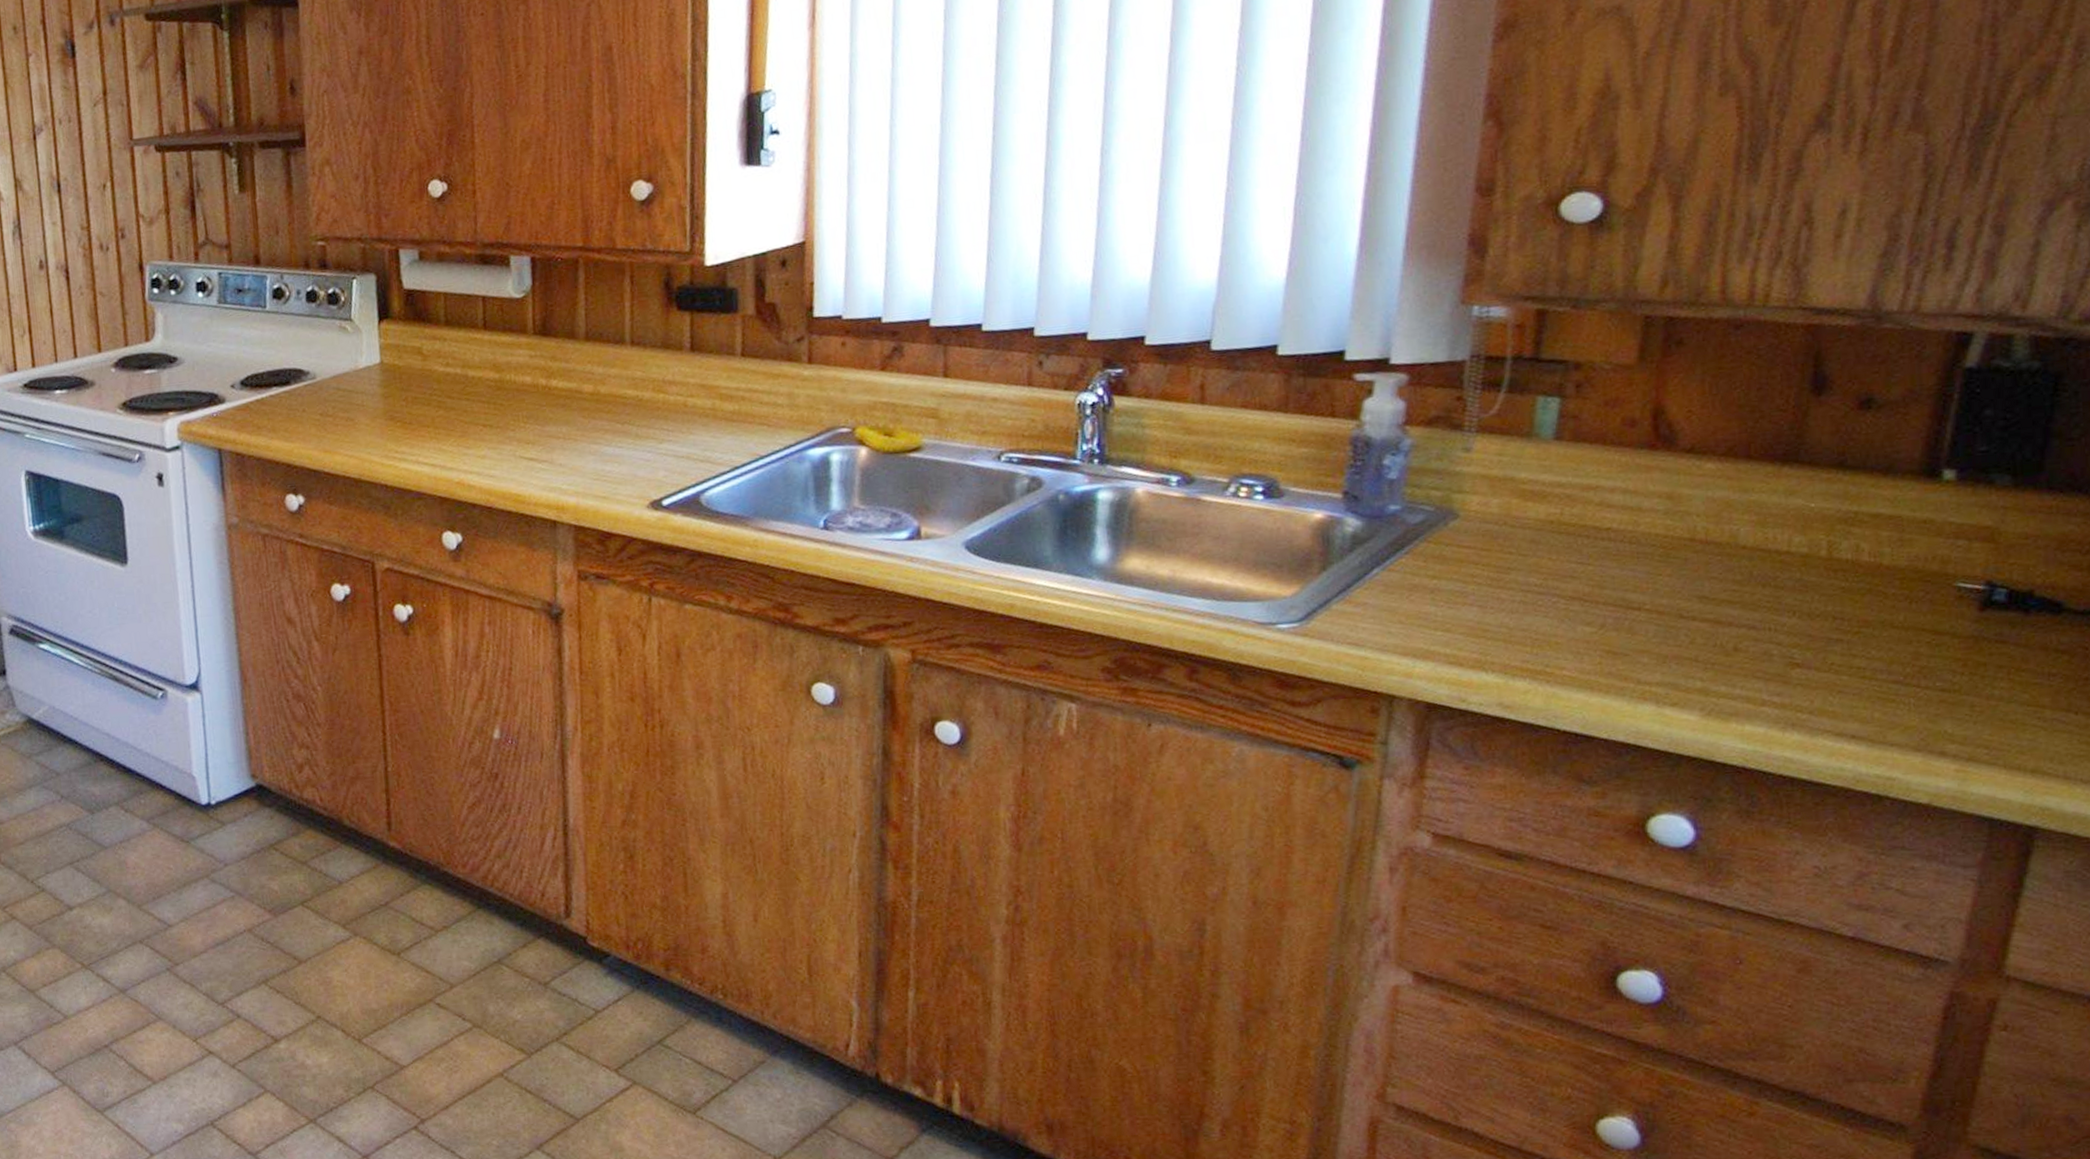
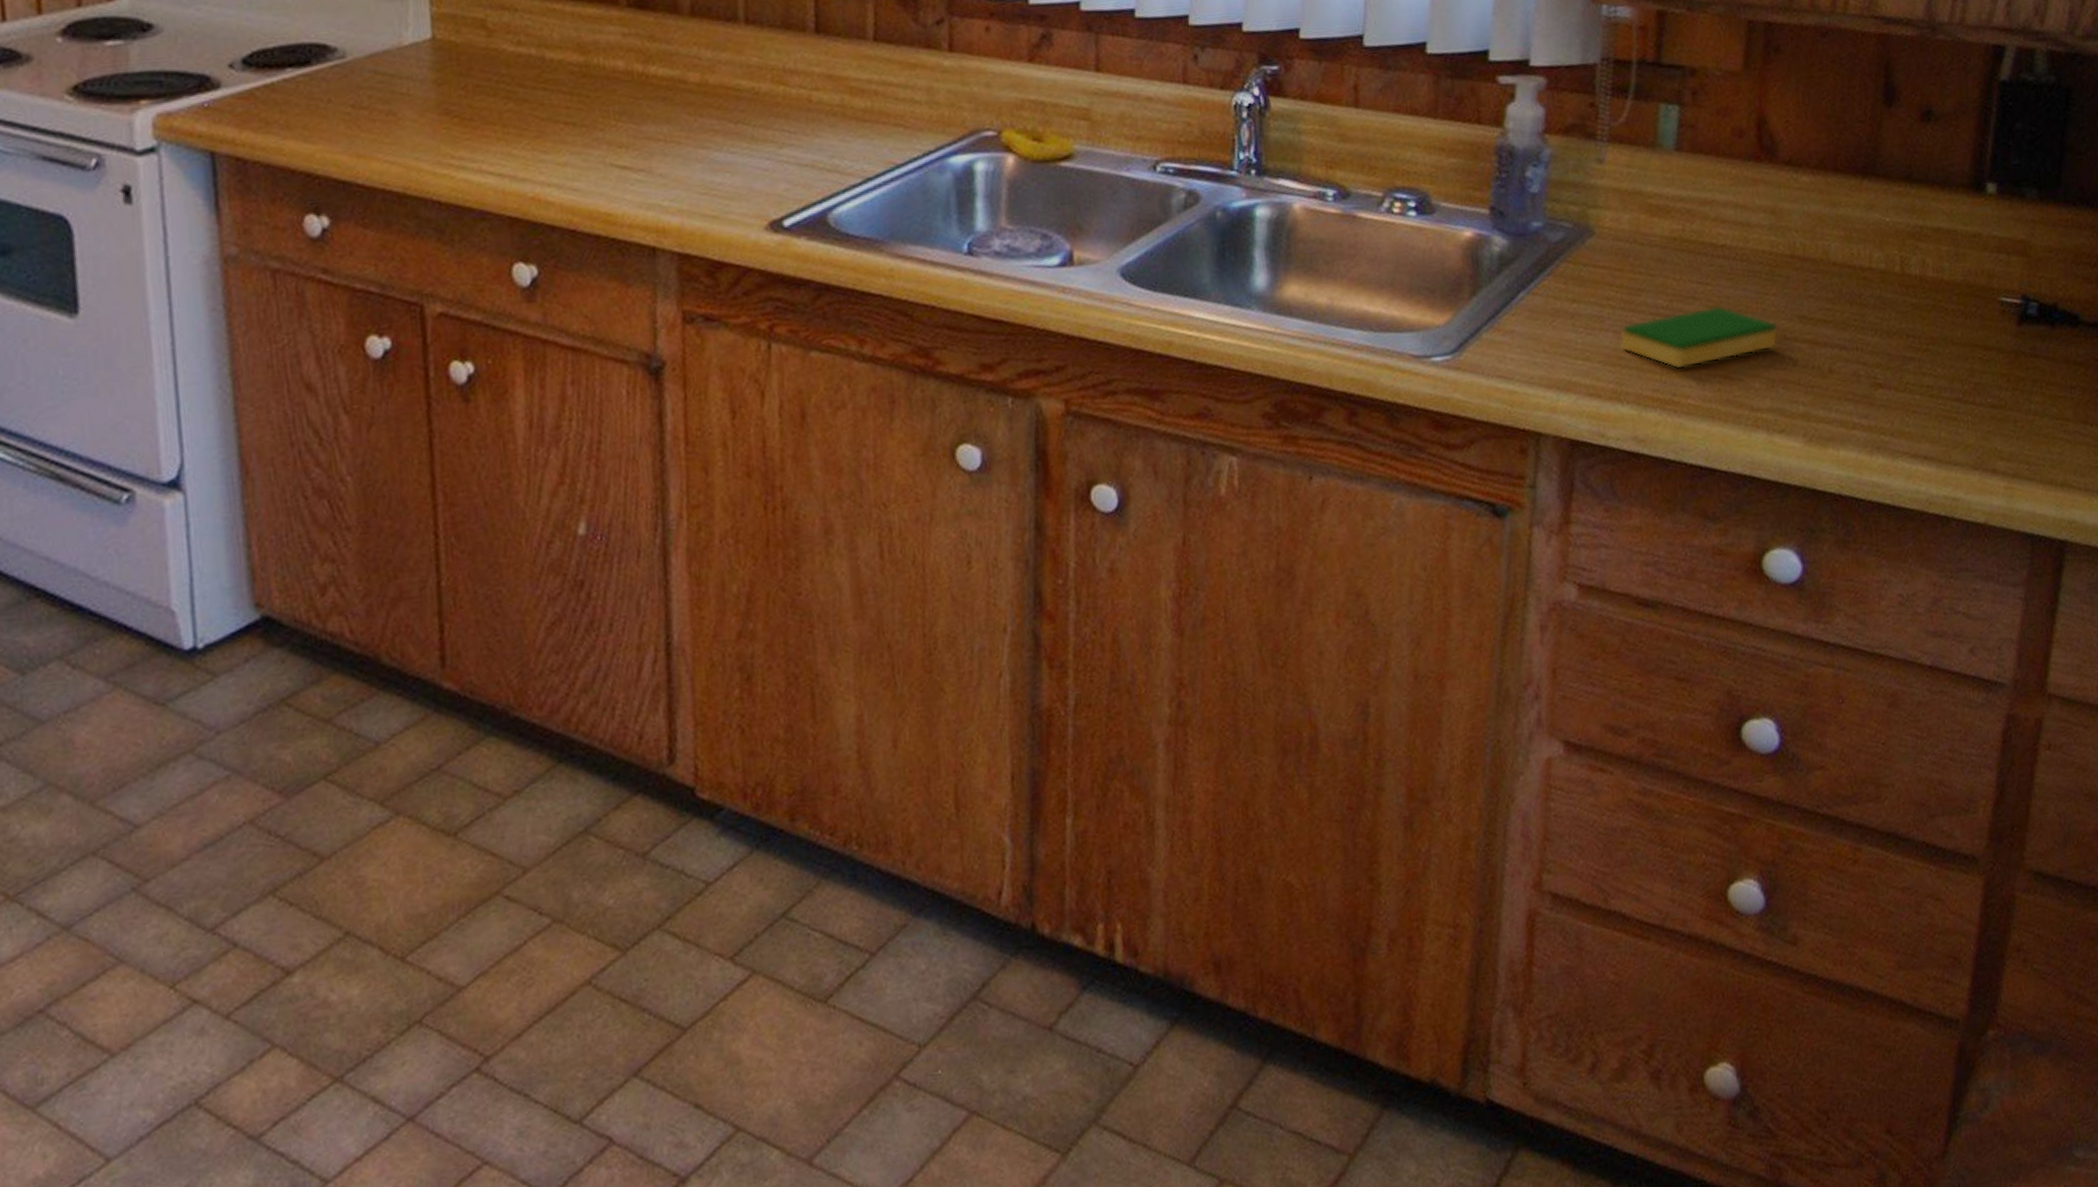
dish sponge: none [1485,584,1673,643] -> present [1620,305,1778,369]

